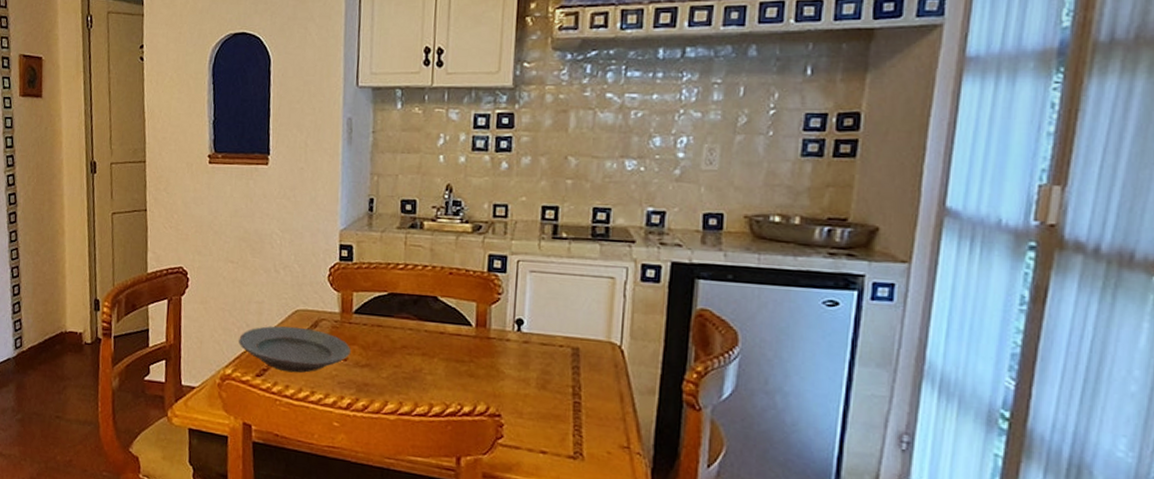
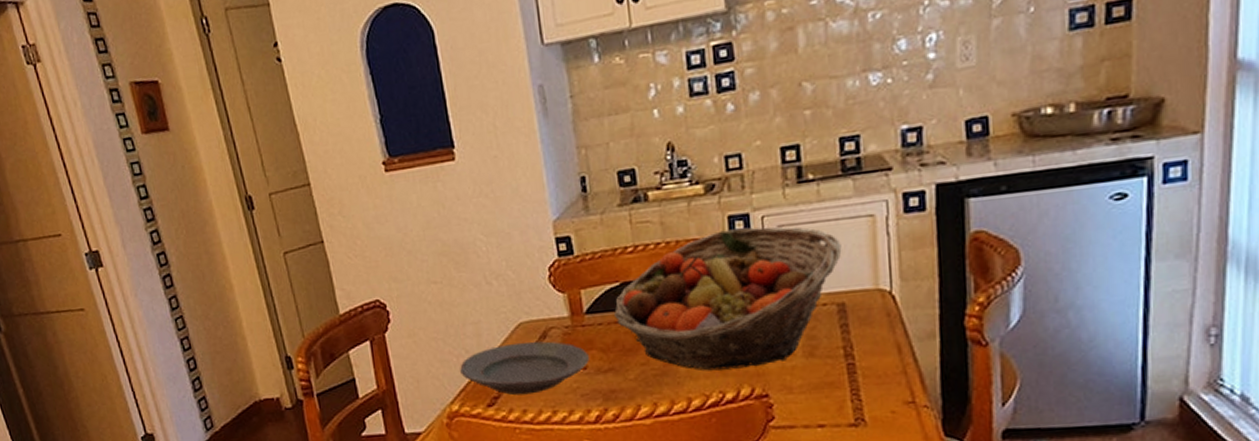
fruit basket: none [377,266,583,388] -> present [613,226,842,371]

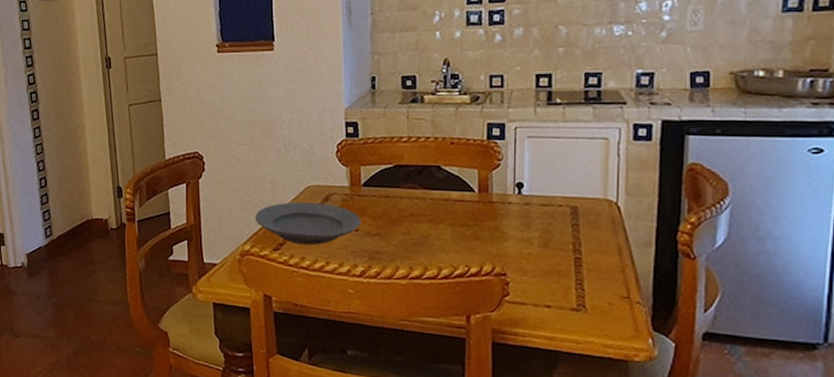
fruit basket: present [613,226,842,371] -> none [385,134,579,249]

